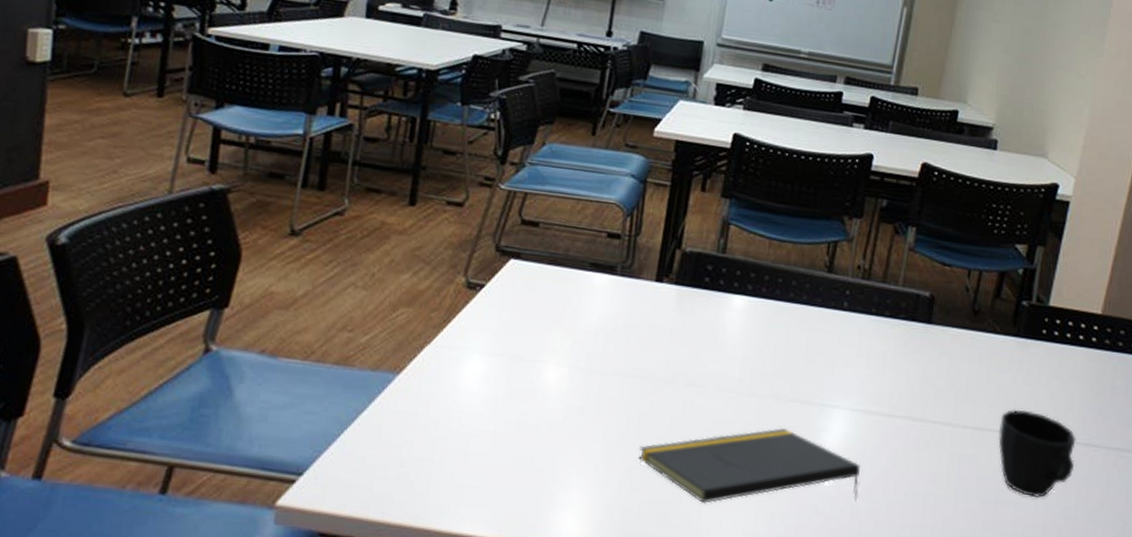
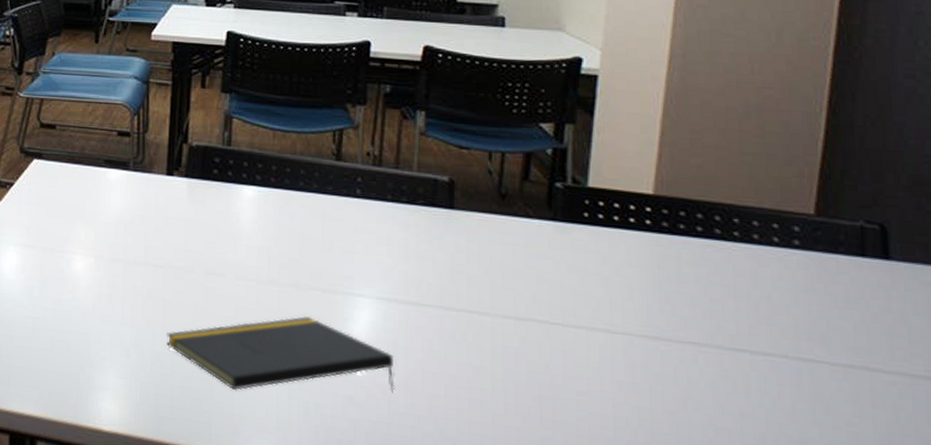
cup: present [998,409,1076,498] -> none [545,298,644,396]

